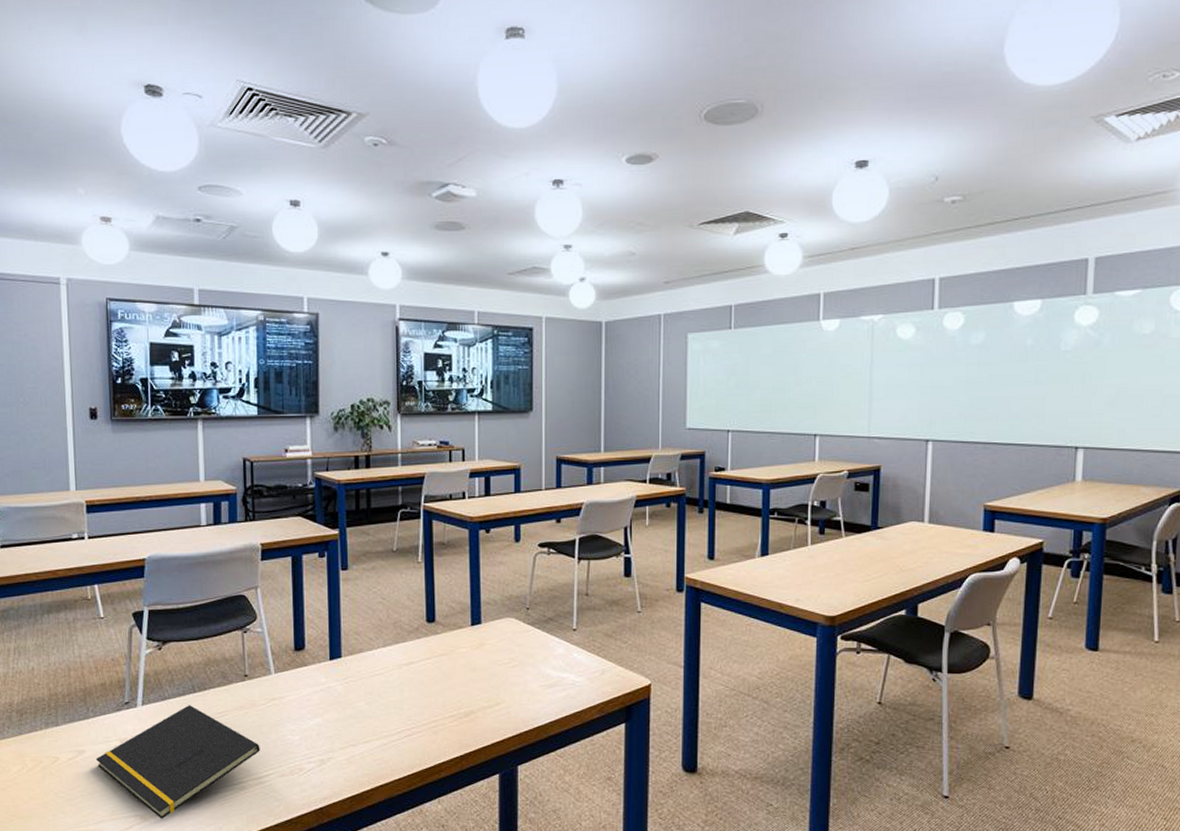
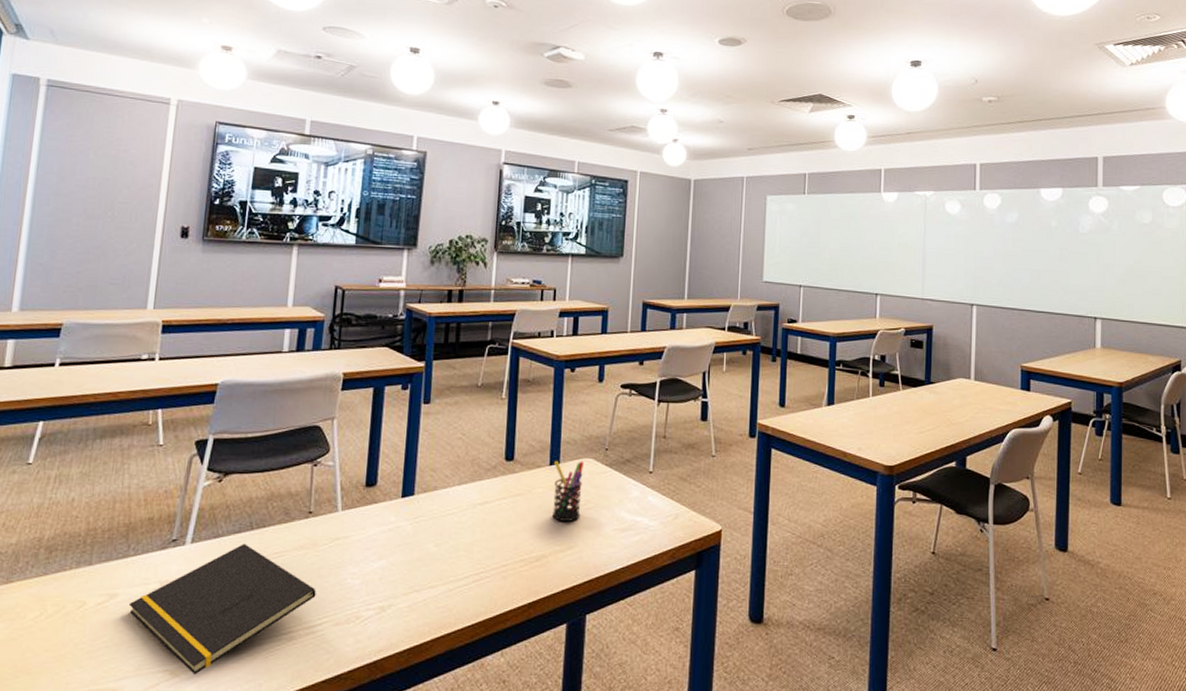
pen holder: none [476,620,506,679] -> present [552,460,584,521]

